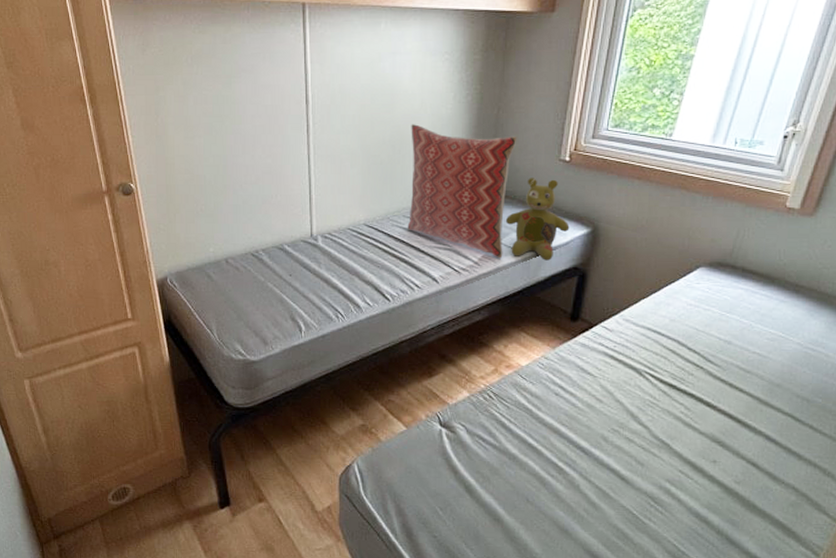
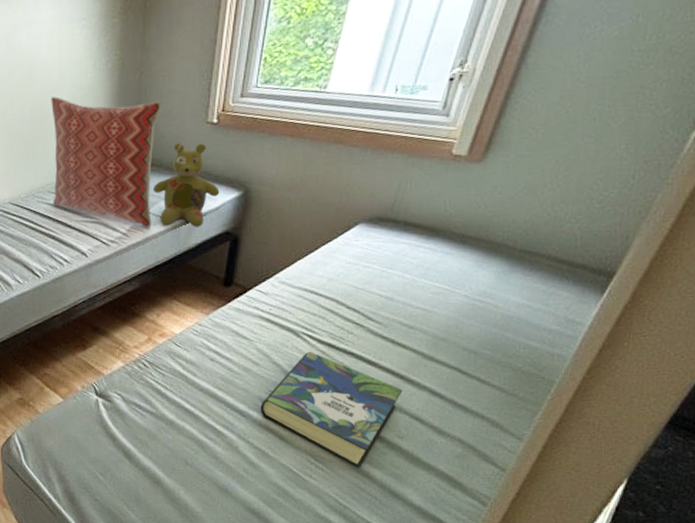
book: none [602,390,740,512] -> present [260,351,403,467]

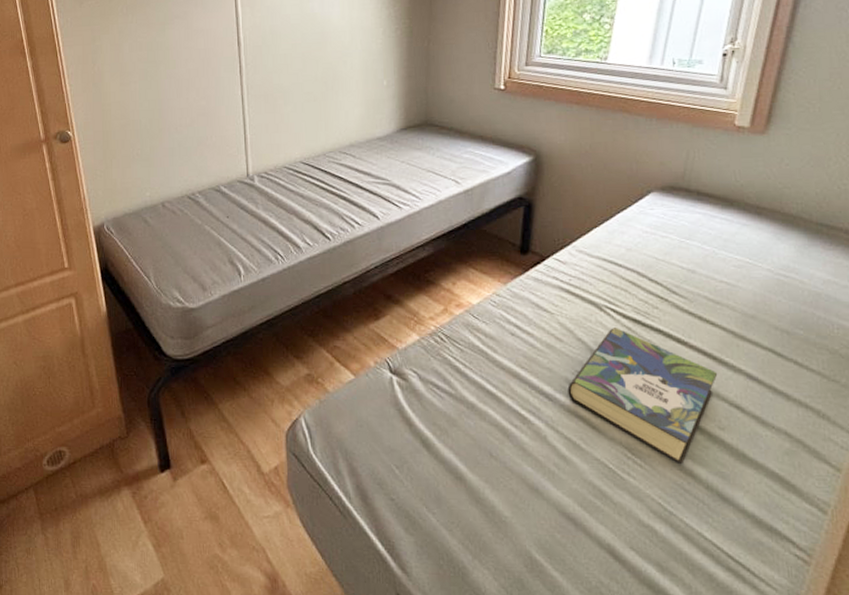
pillow: present [51,97,162,228] -> none [342,60,450,192]
stuffed bear: present [152,143,220,227] -> none [443,108,511,192]

